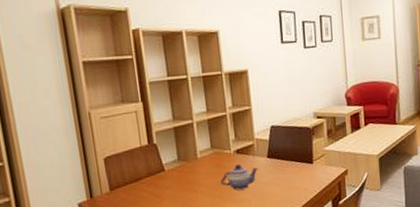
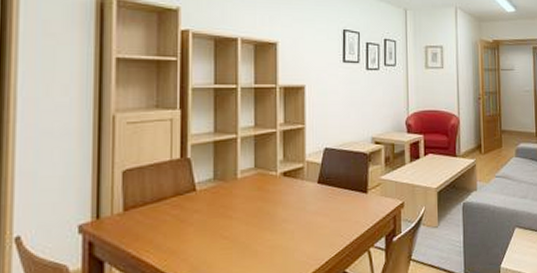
teapot: present [220,164,259,190] -> none [261,189,307,219]

